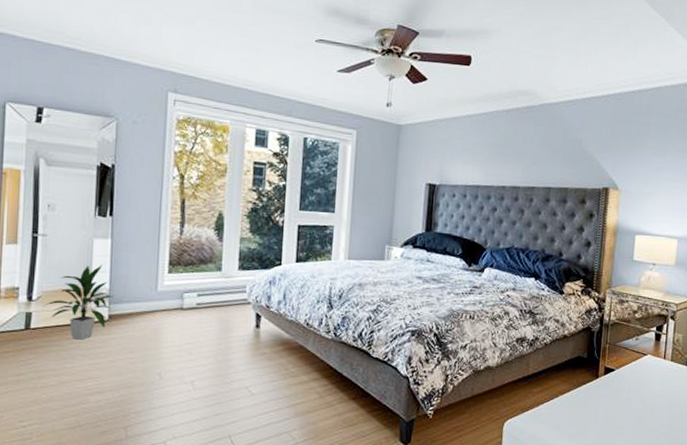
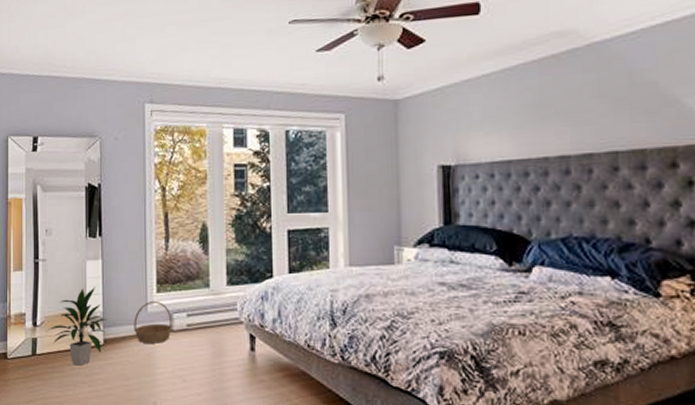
basket: none [142,280,183,320] -> present [134,300,172,343]

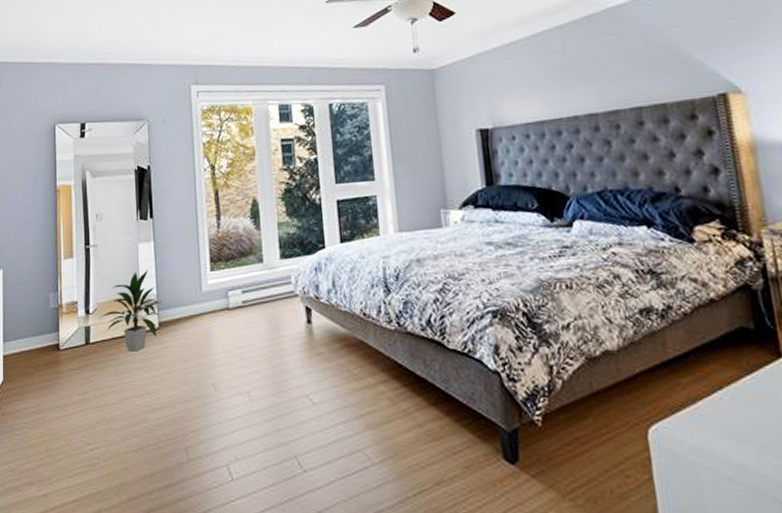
basket: present [134,300,172,343] -> none [188,279,228,323]

